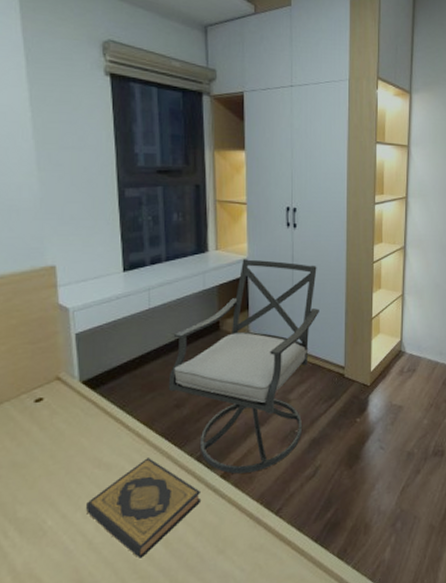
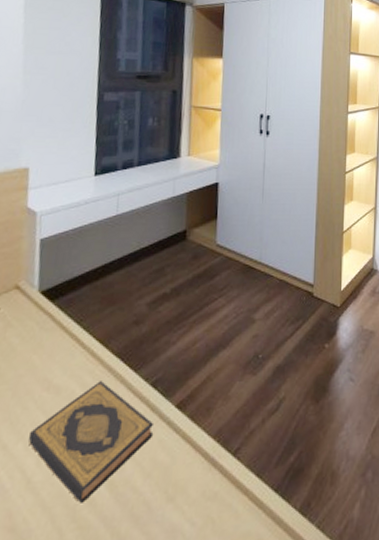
chair: present [168,259,319,474] -> none [128,166,289,404]

